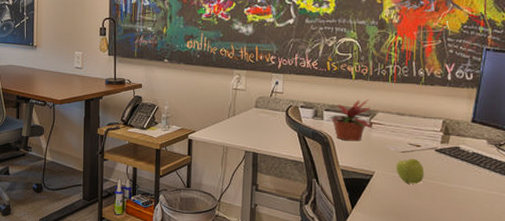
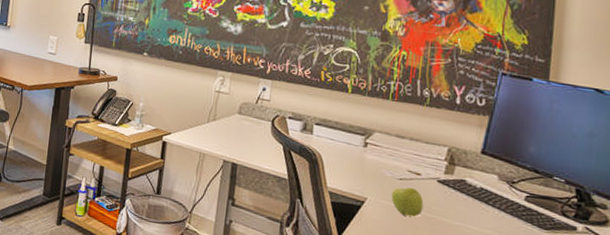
potted plant: present [327,99,379,142] -> none [316,116,375,162]

